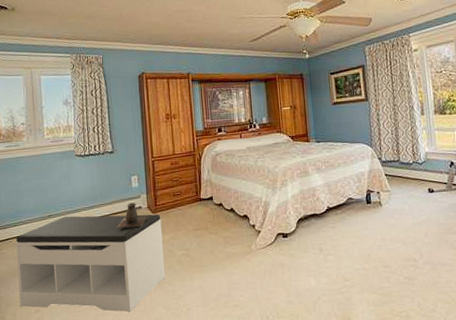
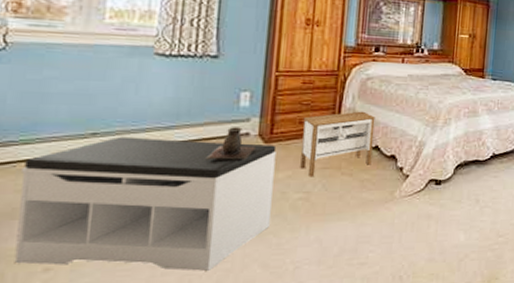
nightstand: none [175,181,230,238] -> present [300,111,375,177]

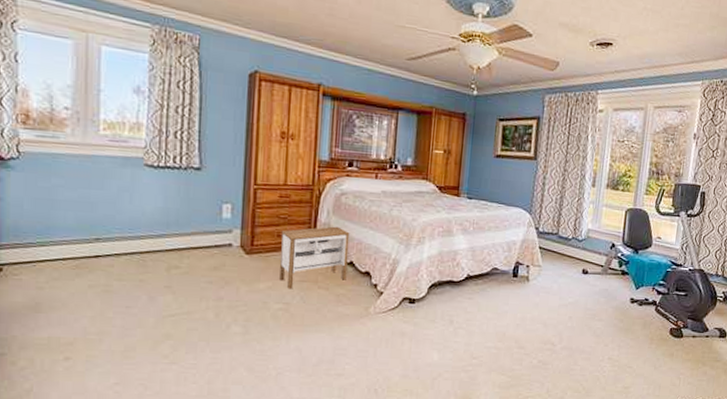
bench: present [14,136,277,271] -> none [41,242,257,370]
decorative vase: present [205,127,256,160] -> none [194,237,238,270]

